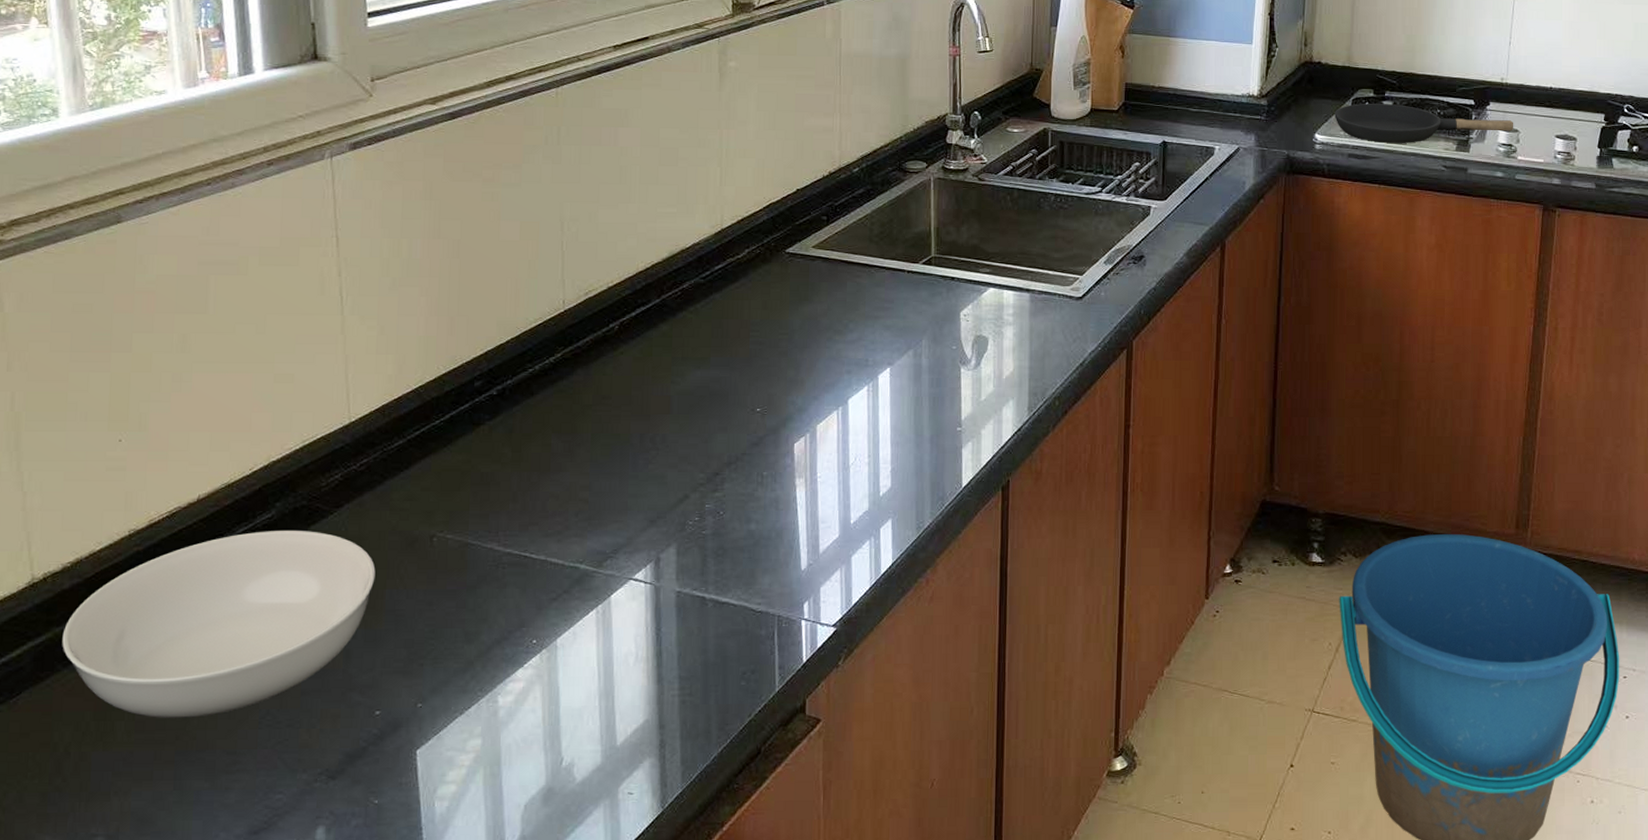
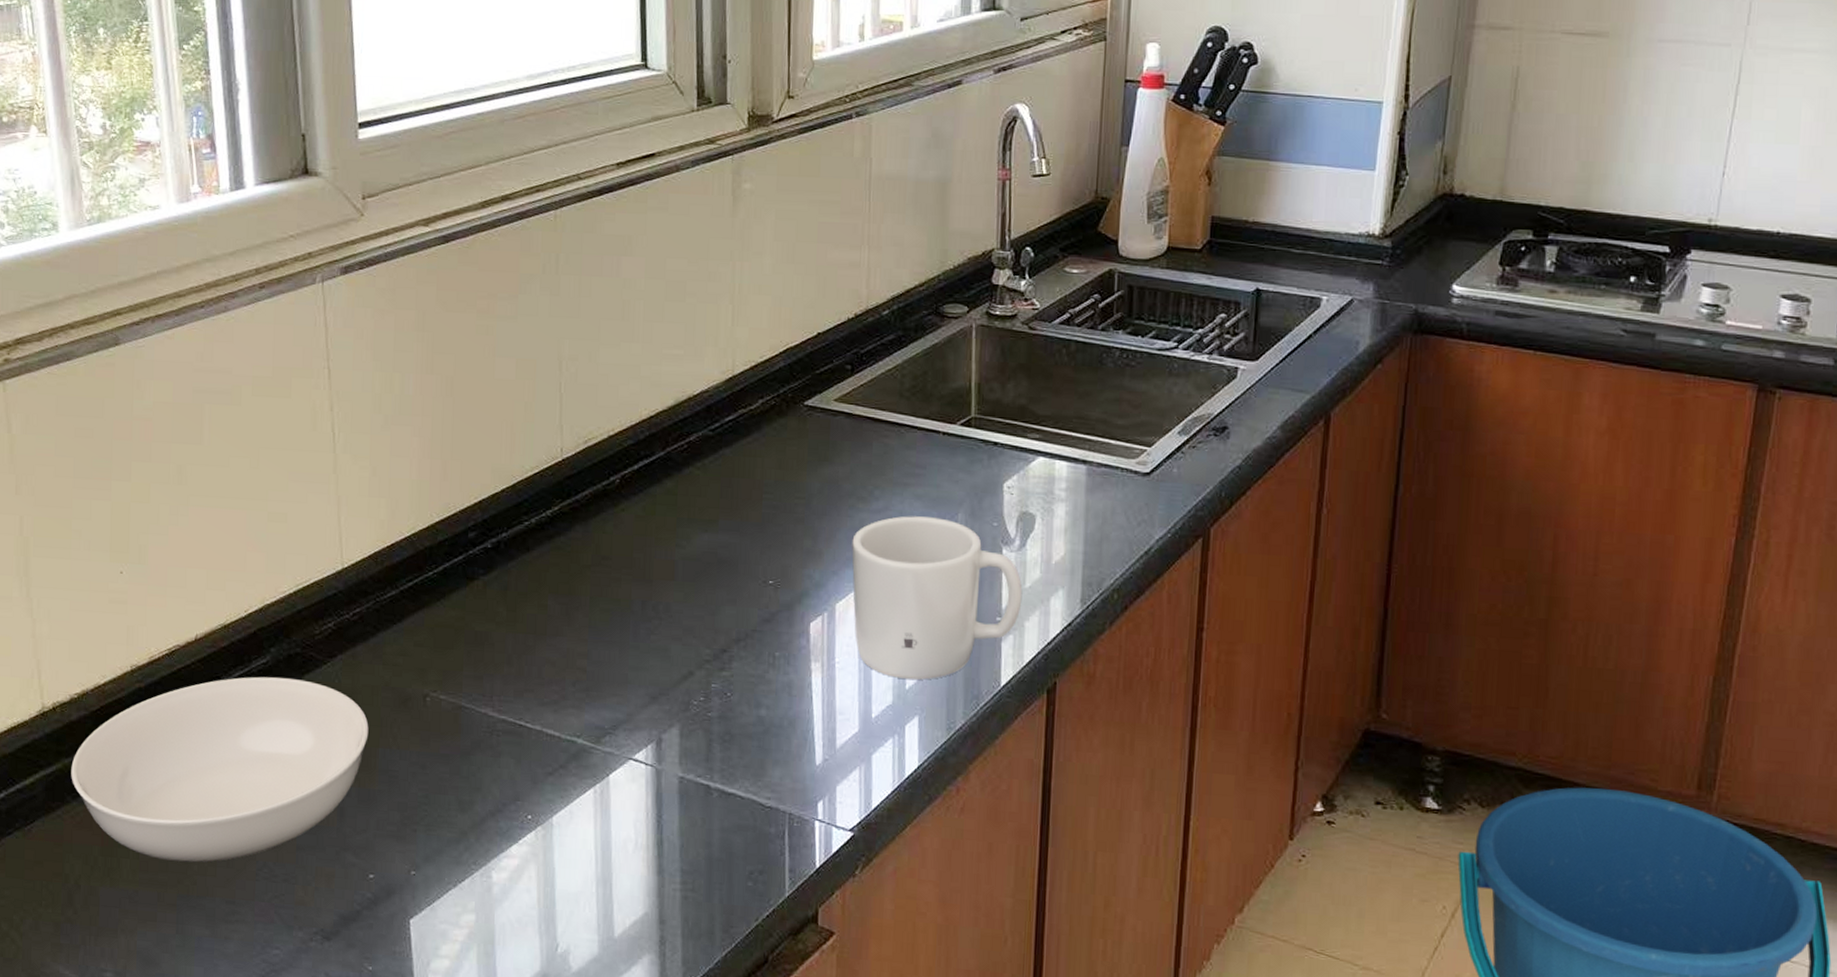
mug: none [830,344,979,487] -> present [851,516,1023,680]
frying pan: present [1334,103,1514,143] -> none [1479,247,1724,300]

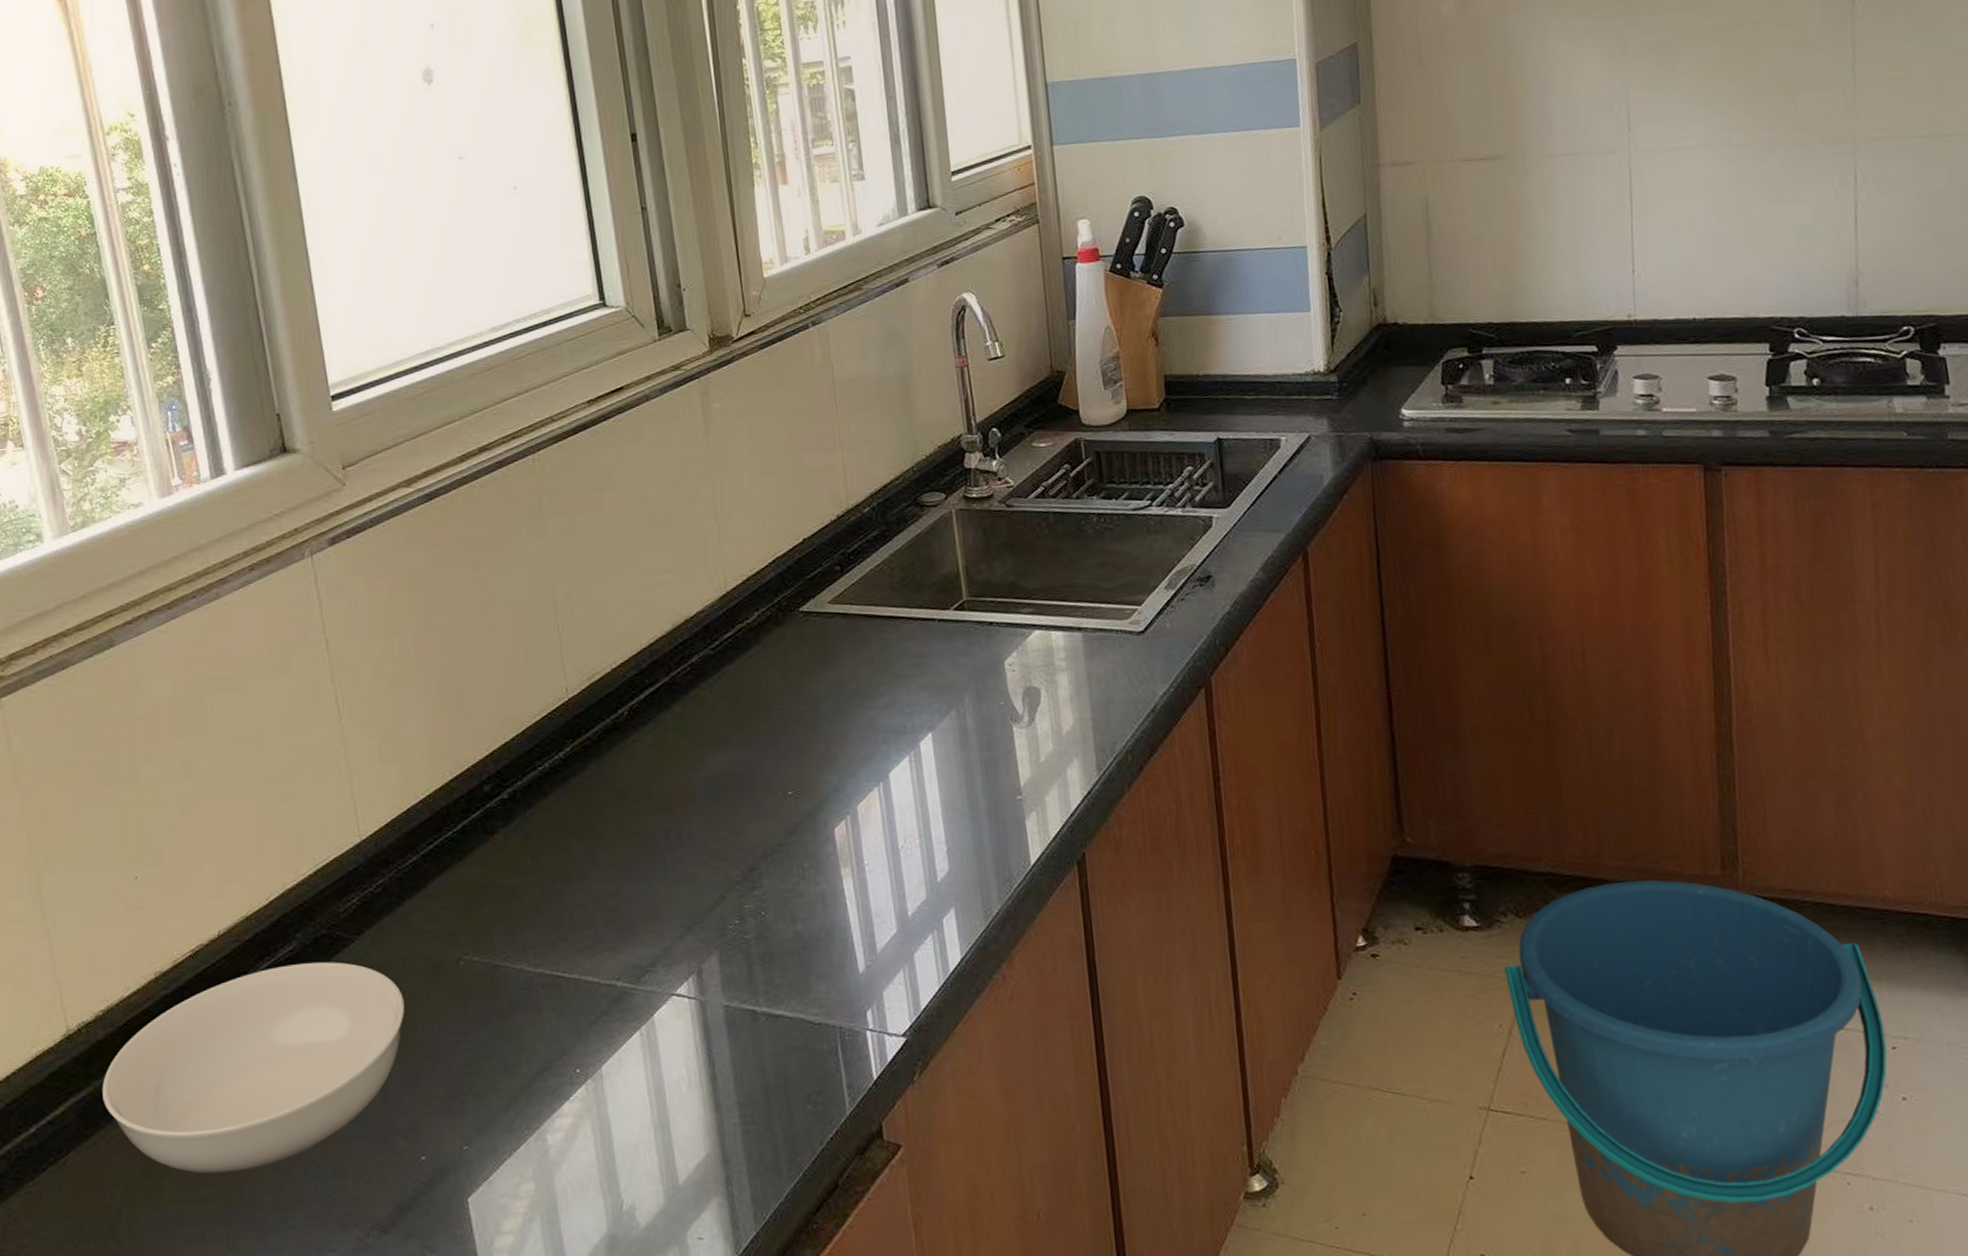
mug: present [851,516,1023,680] -> none [864,704,1040,872]

